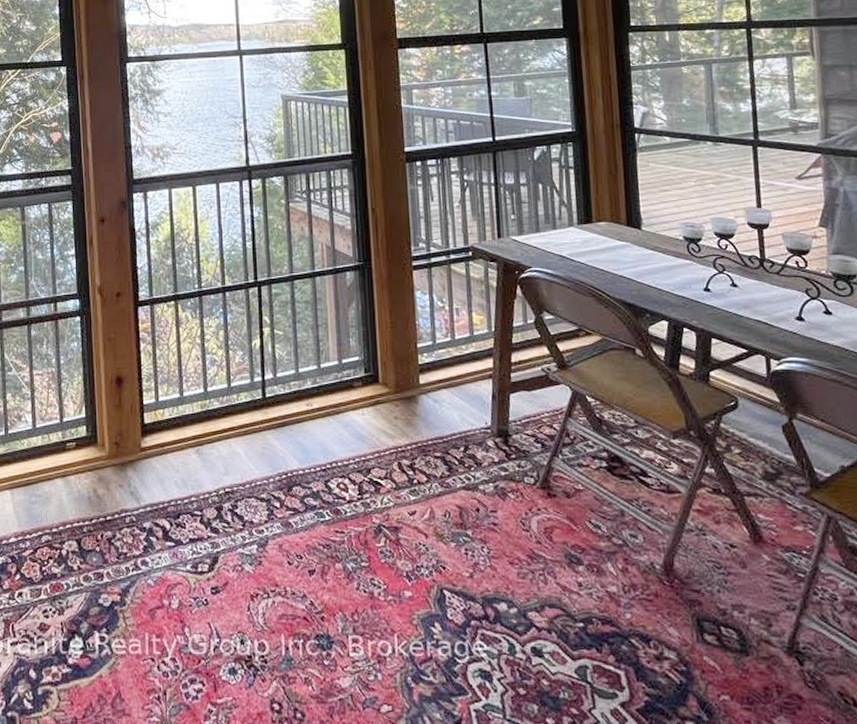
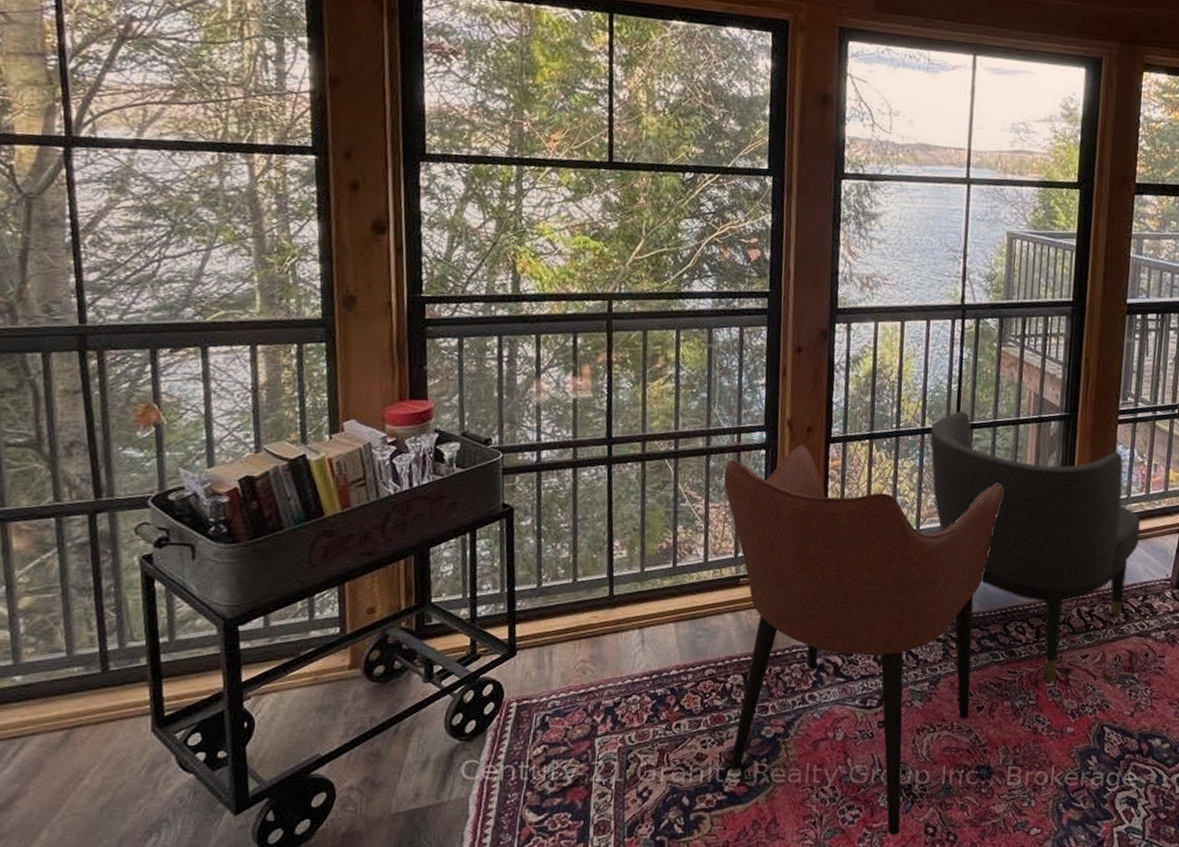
armchair: none [45,309,308,713] -> present [723,444,1003,836]
chair: none [231,267,452,542] -> present [930,411,1141,682]

